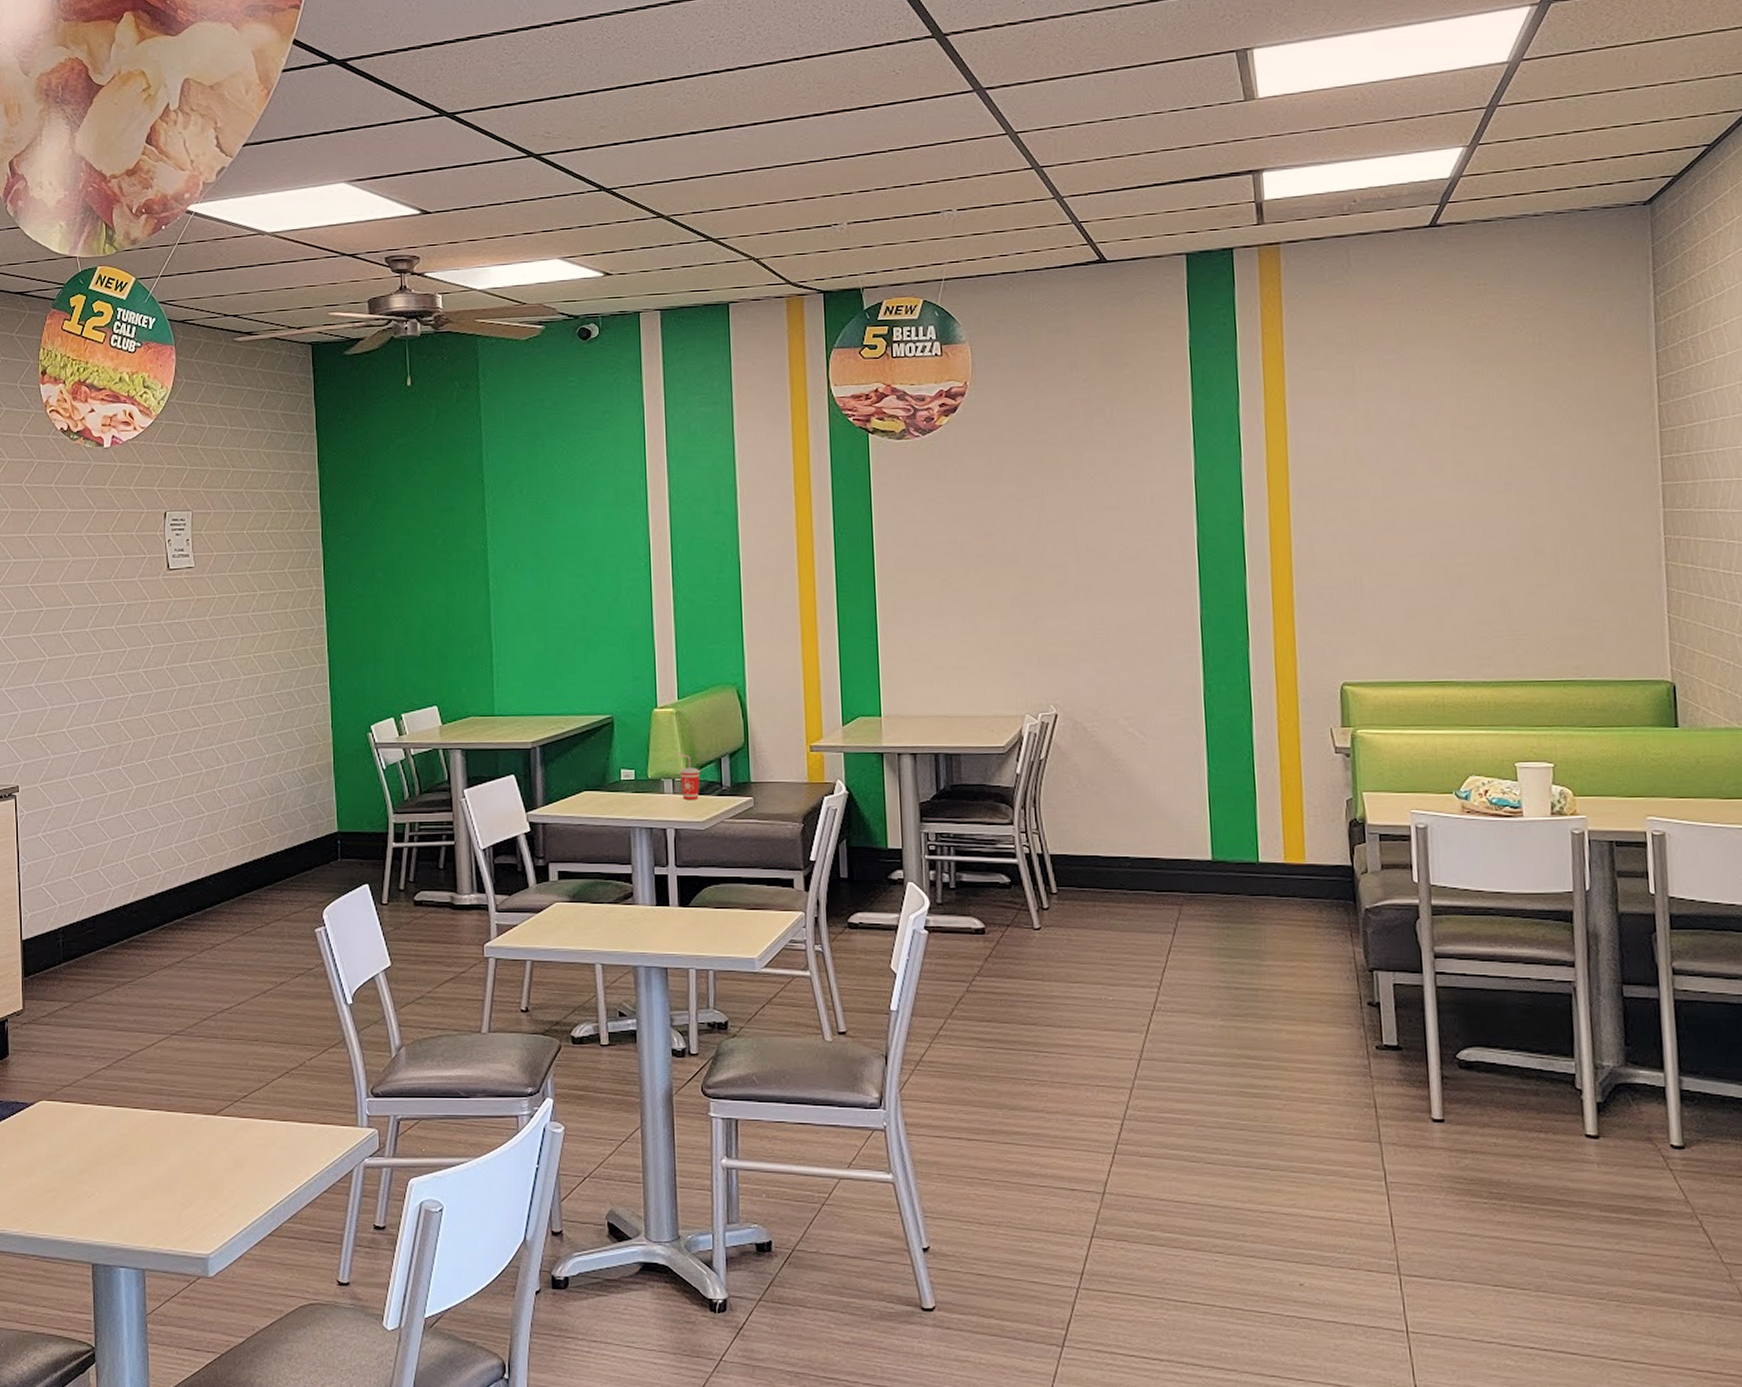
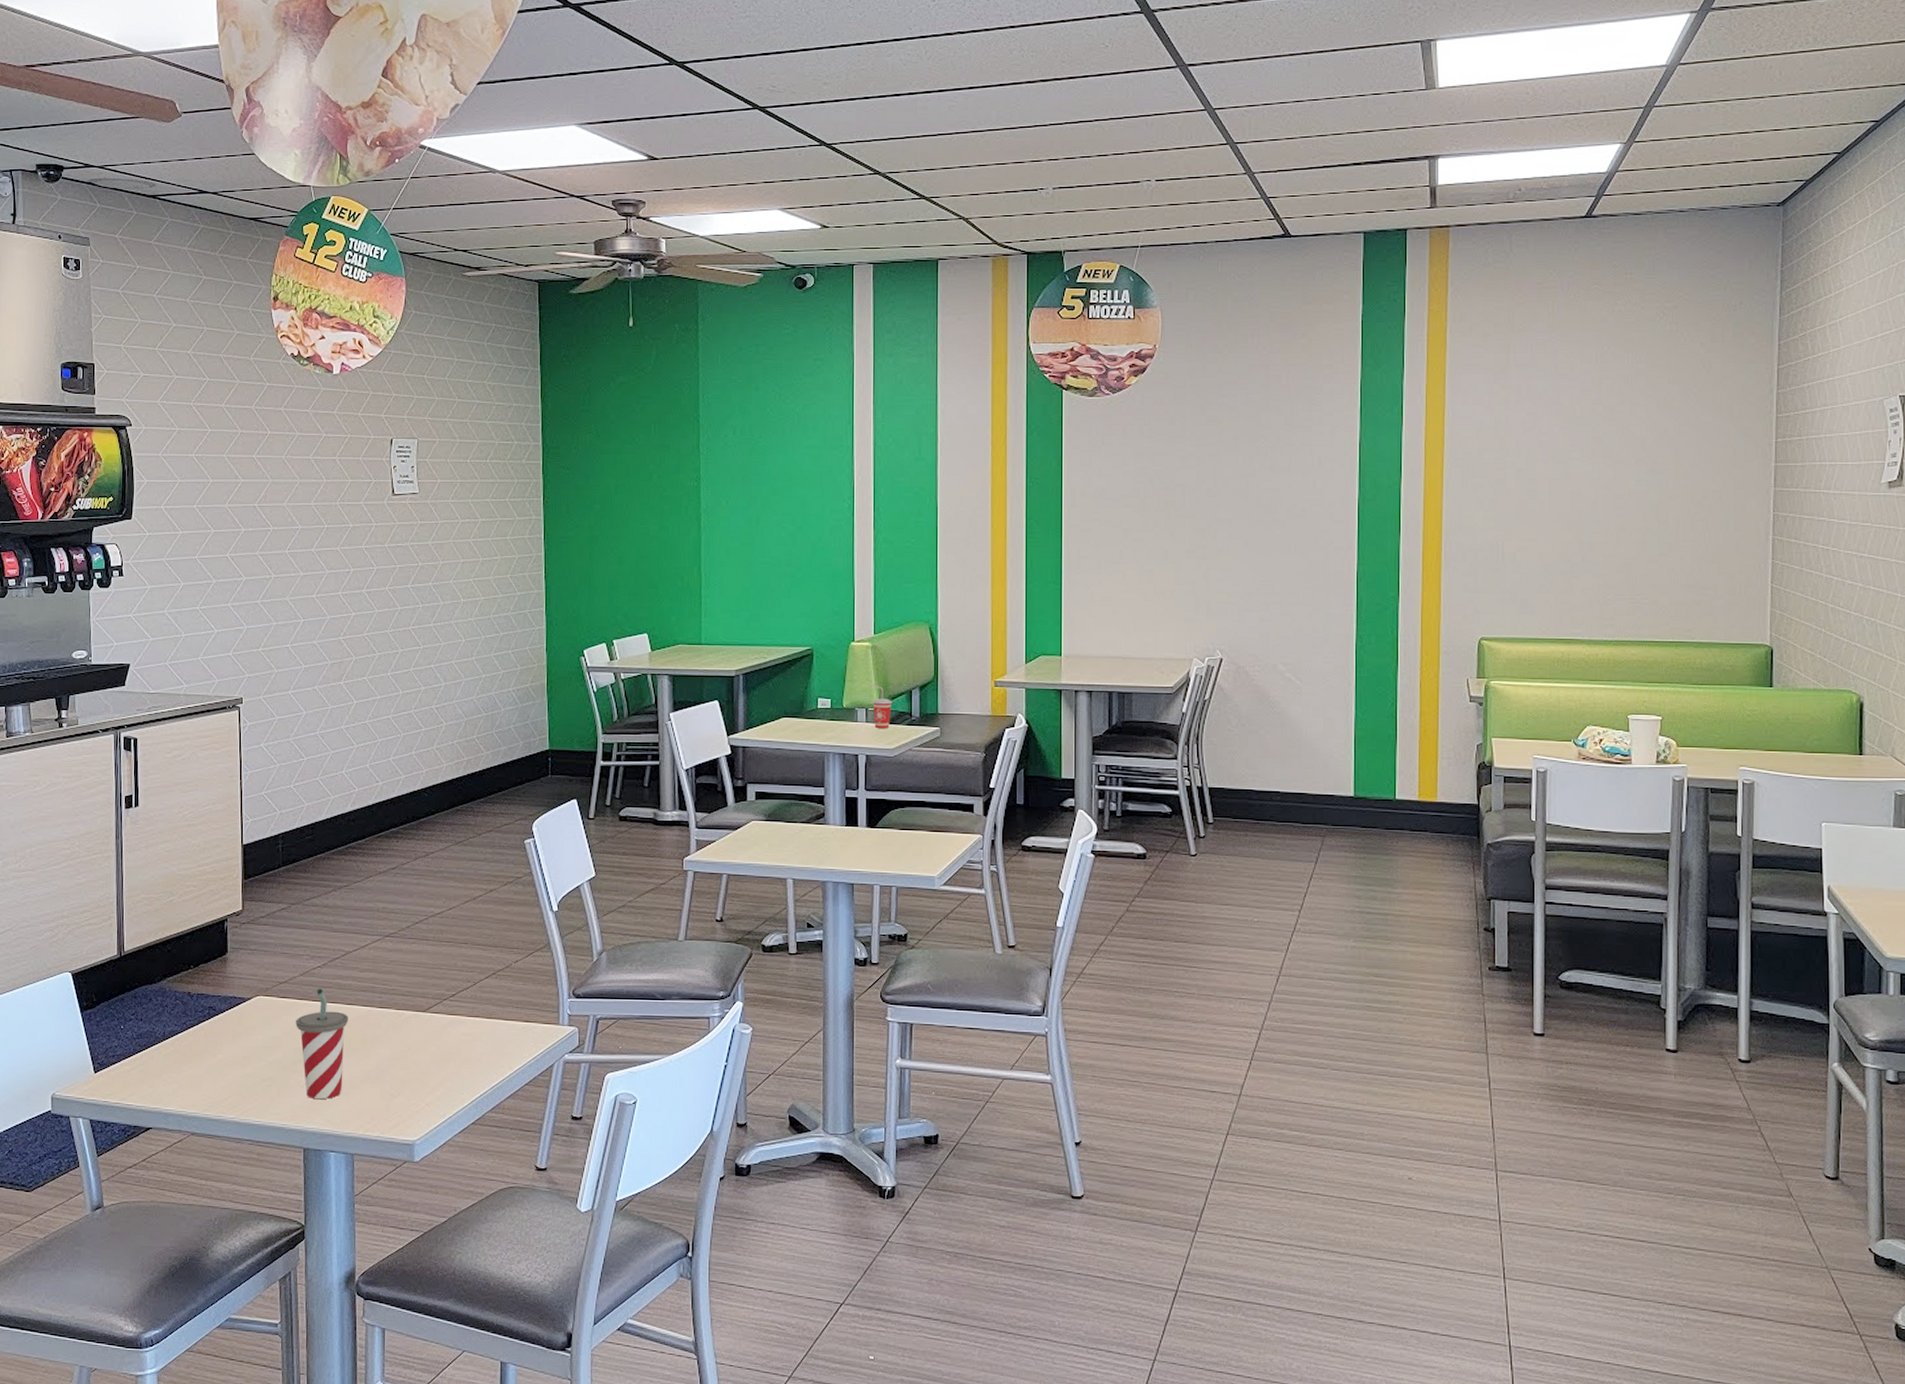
beverage cup: none [81,1091,136,1211] -> present [296,988,349,1100]

